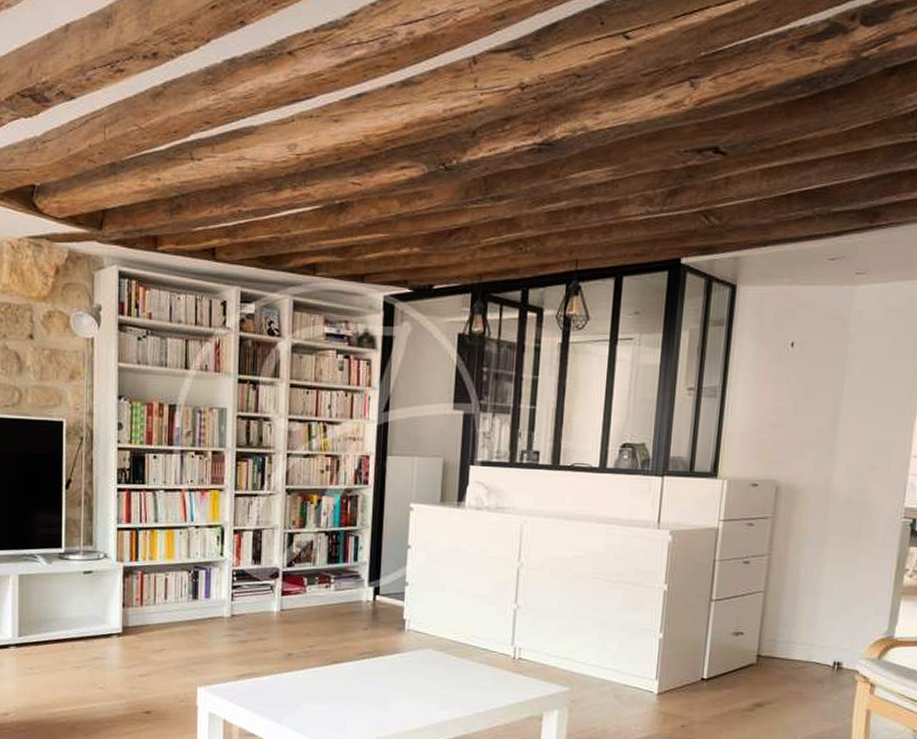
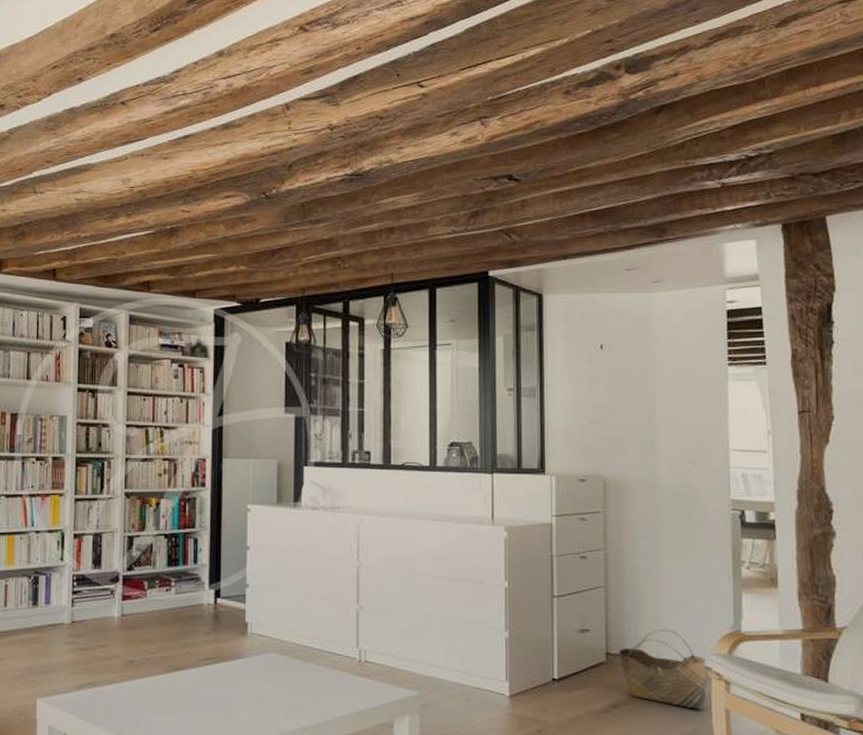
basket: none [769,633,854,711] -> present [618,629,707,711]

